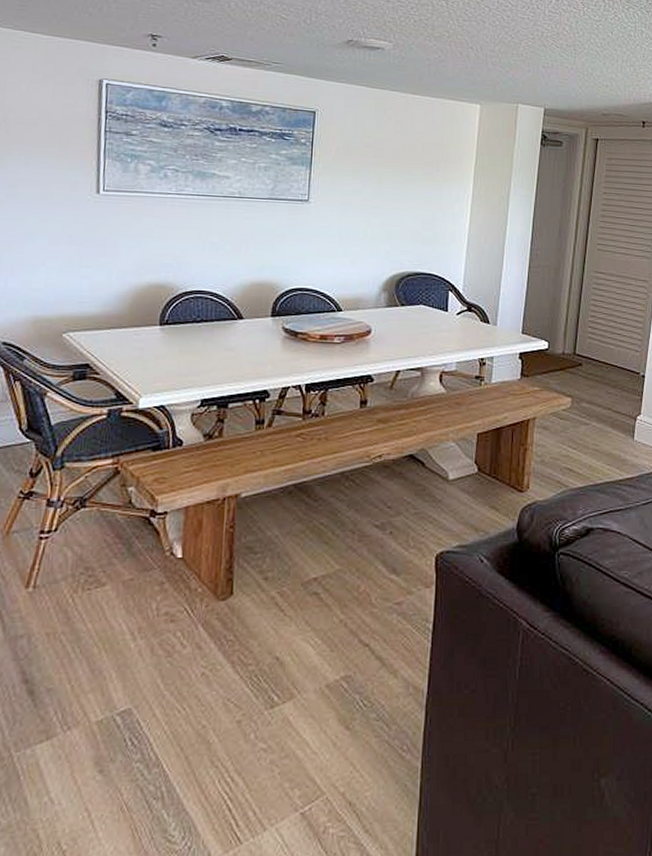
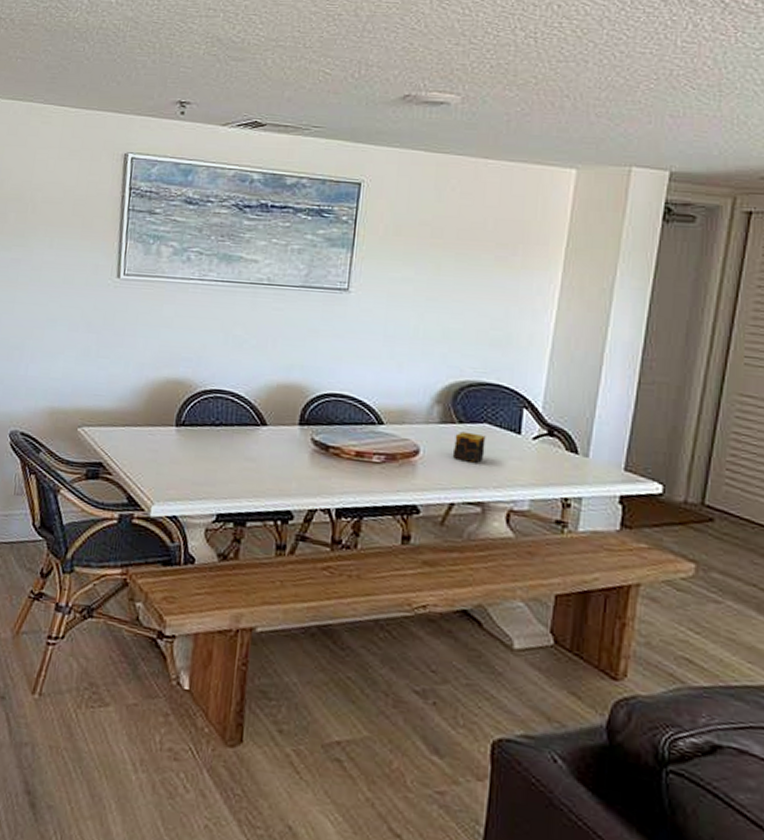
candle: none [397,312,422,337] -> present [452,431,486,463]

